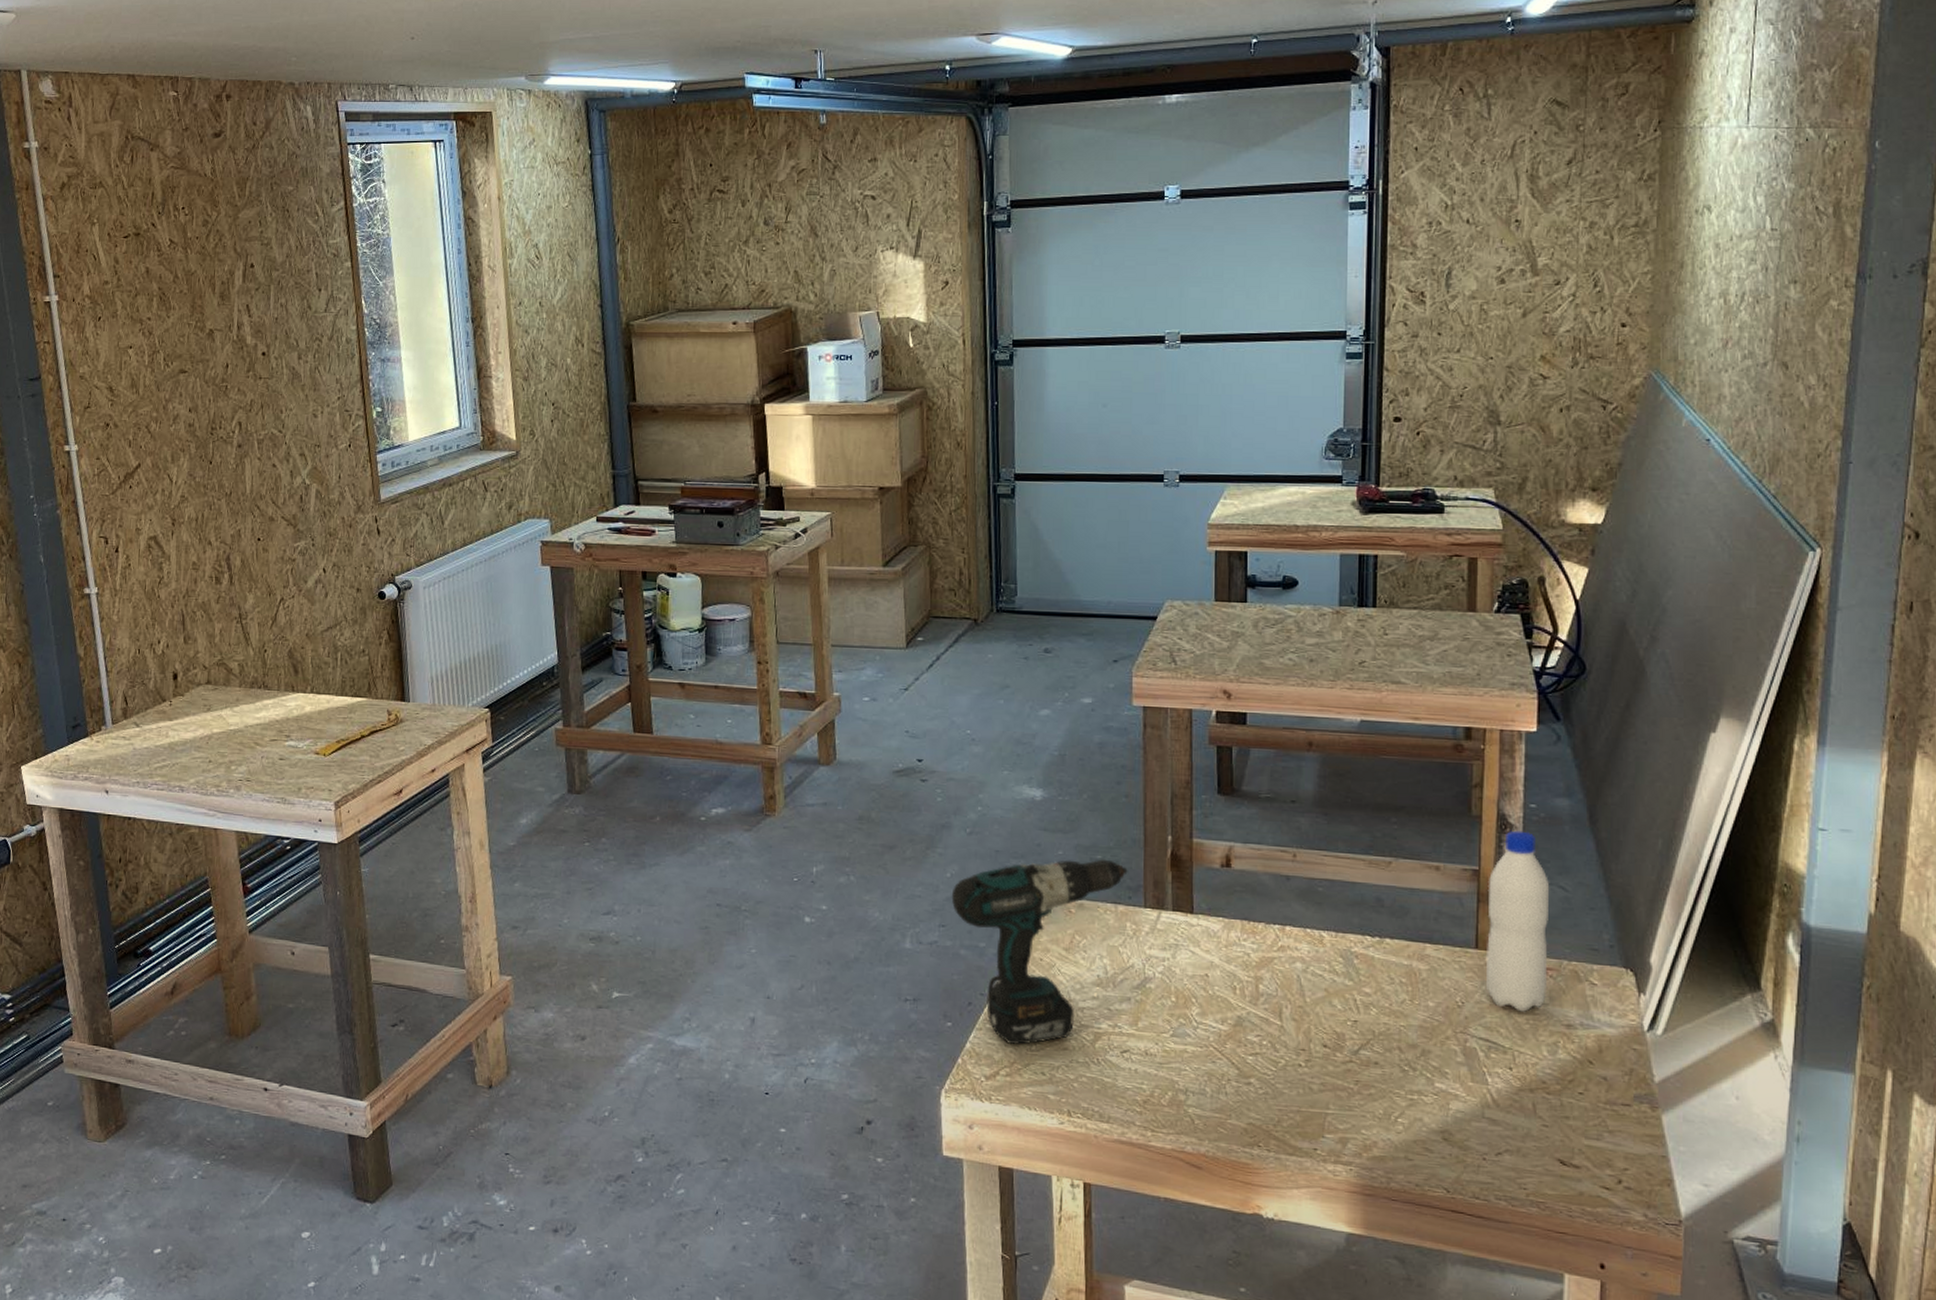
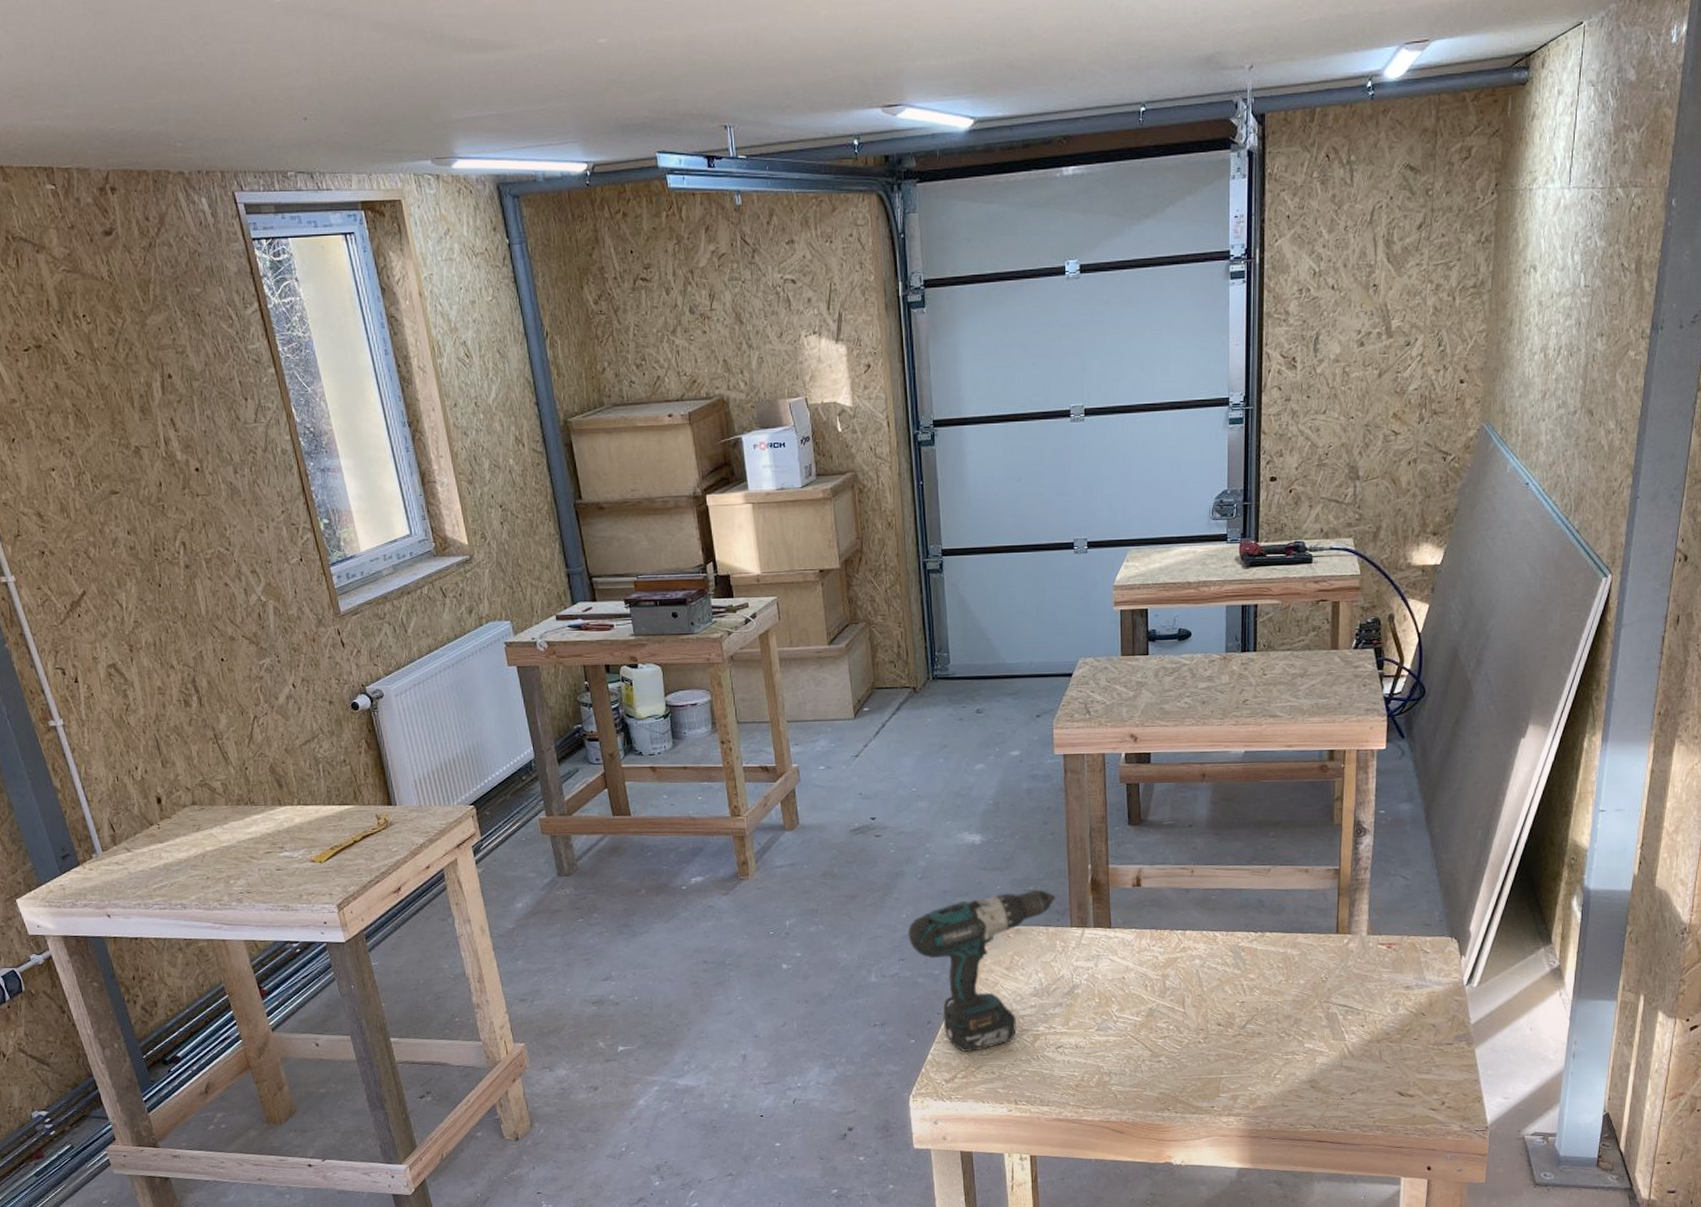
water bottle: present [1485,830,1550,1012] -> none [1344,833,1395,980]

